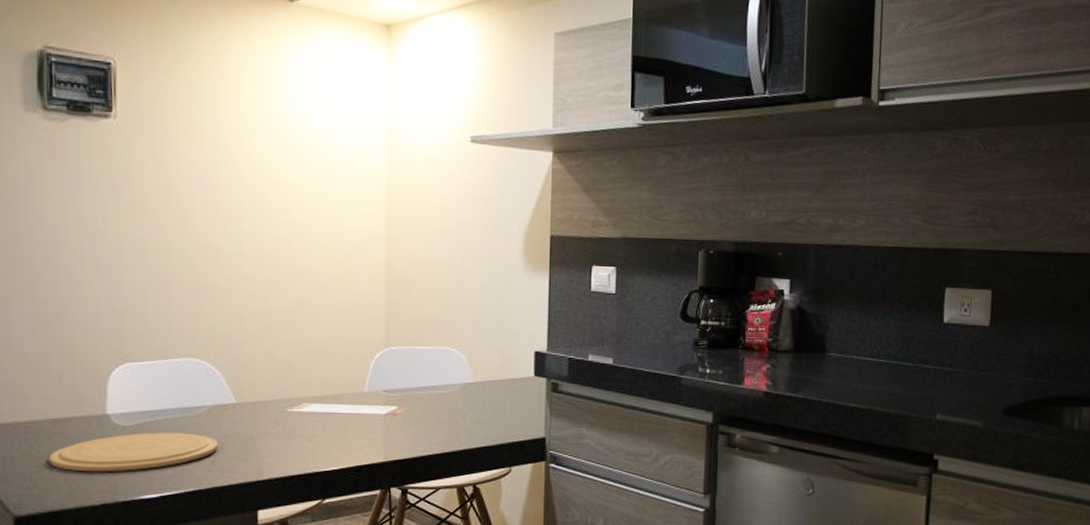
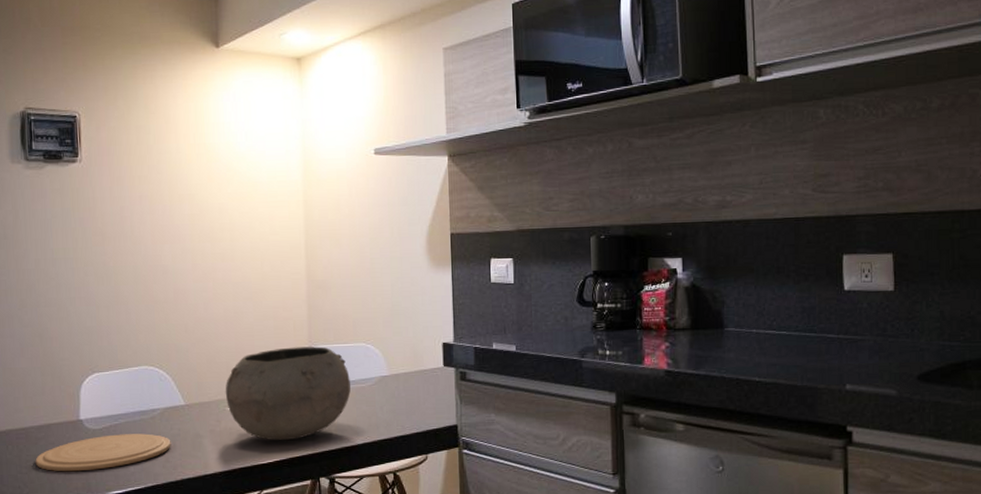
bowl: none [285,346,430,447] -> present [225,346,351,441]

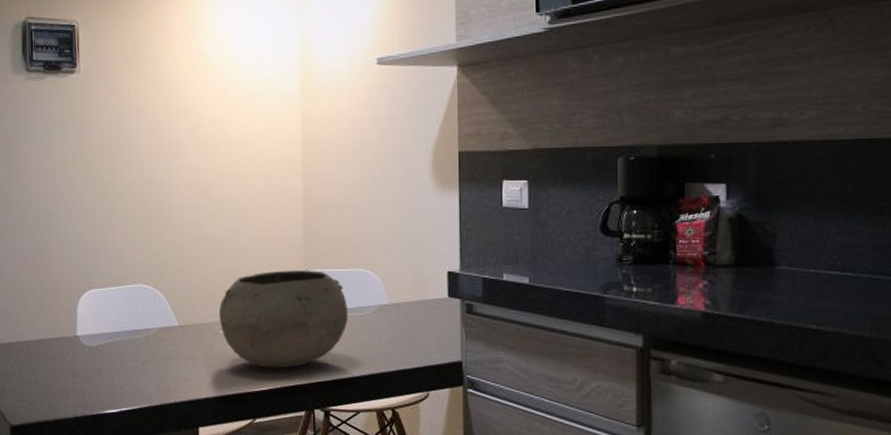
plate: present [35,433,171,472] -> none [34,352,165,388]

